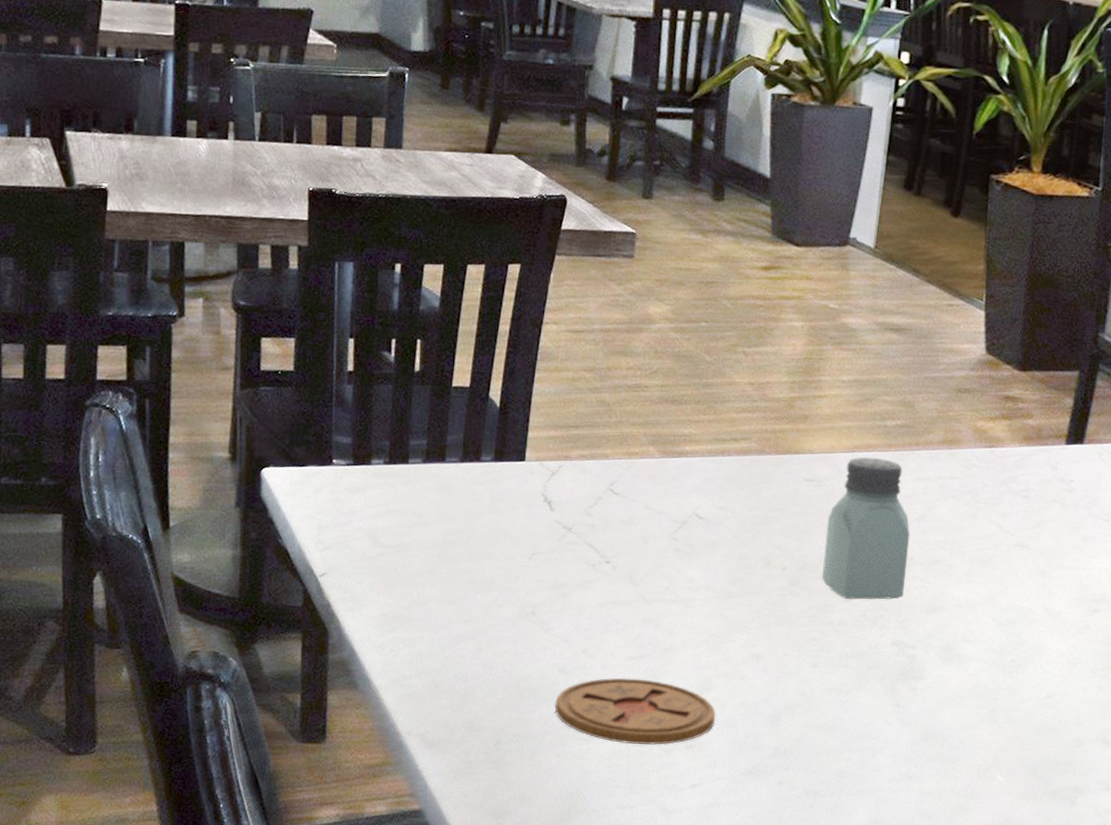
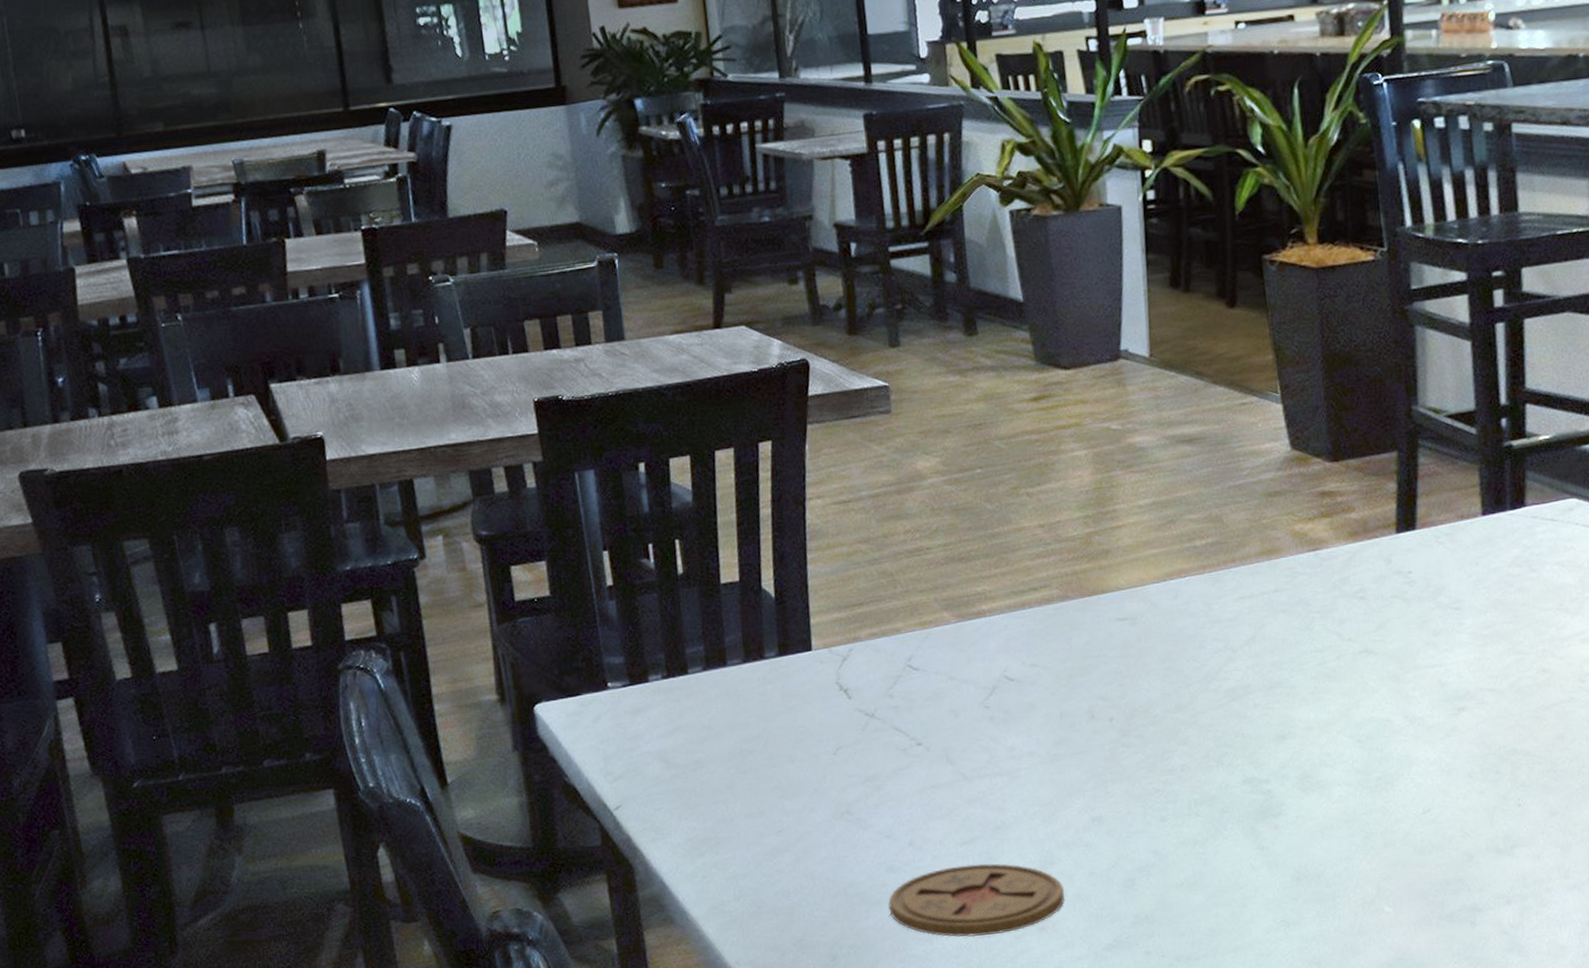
saltshaker: present [821,457,910,600] -> none [1149,582,1247,741]

